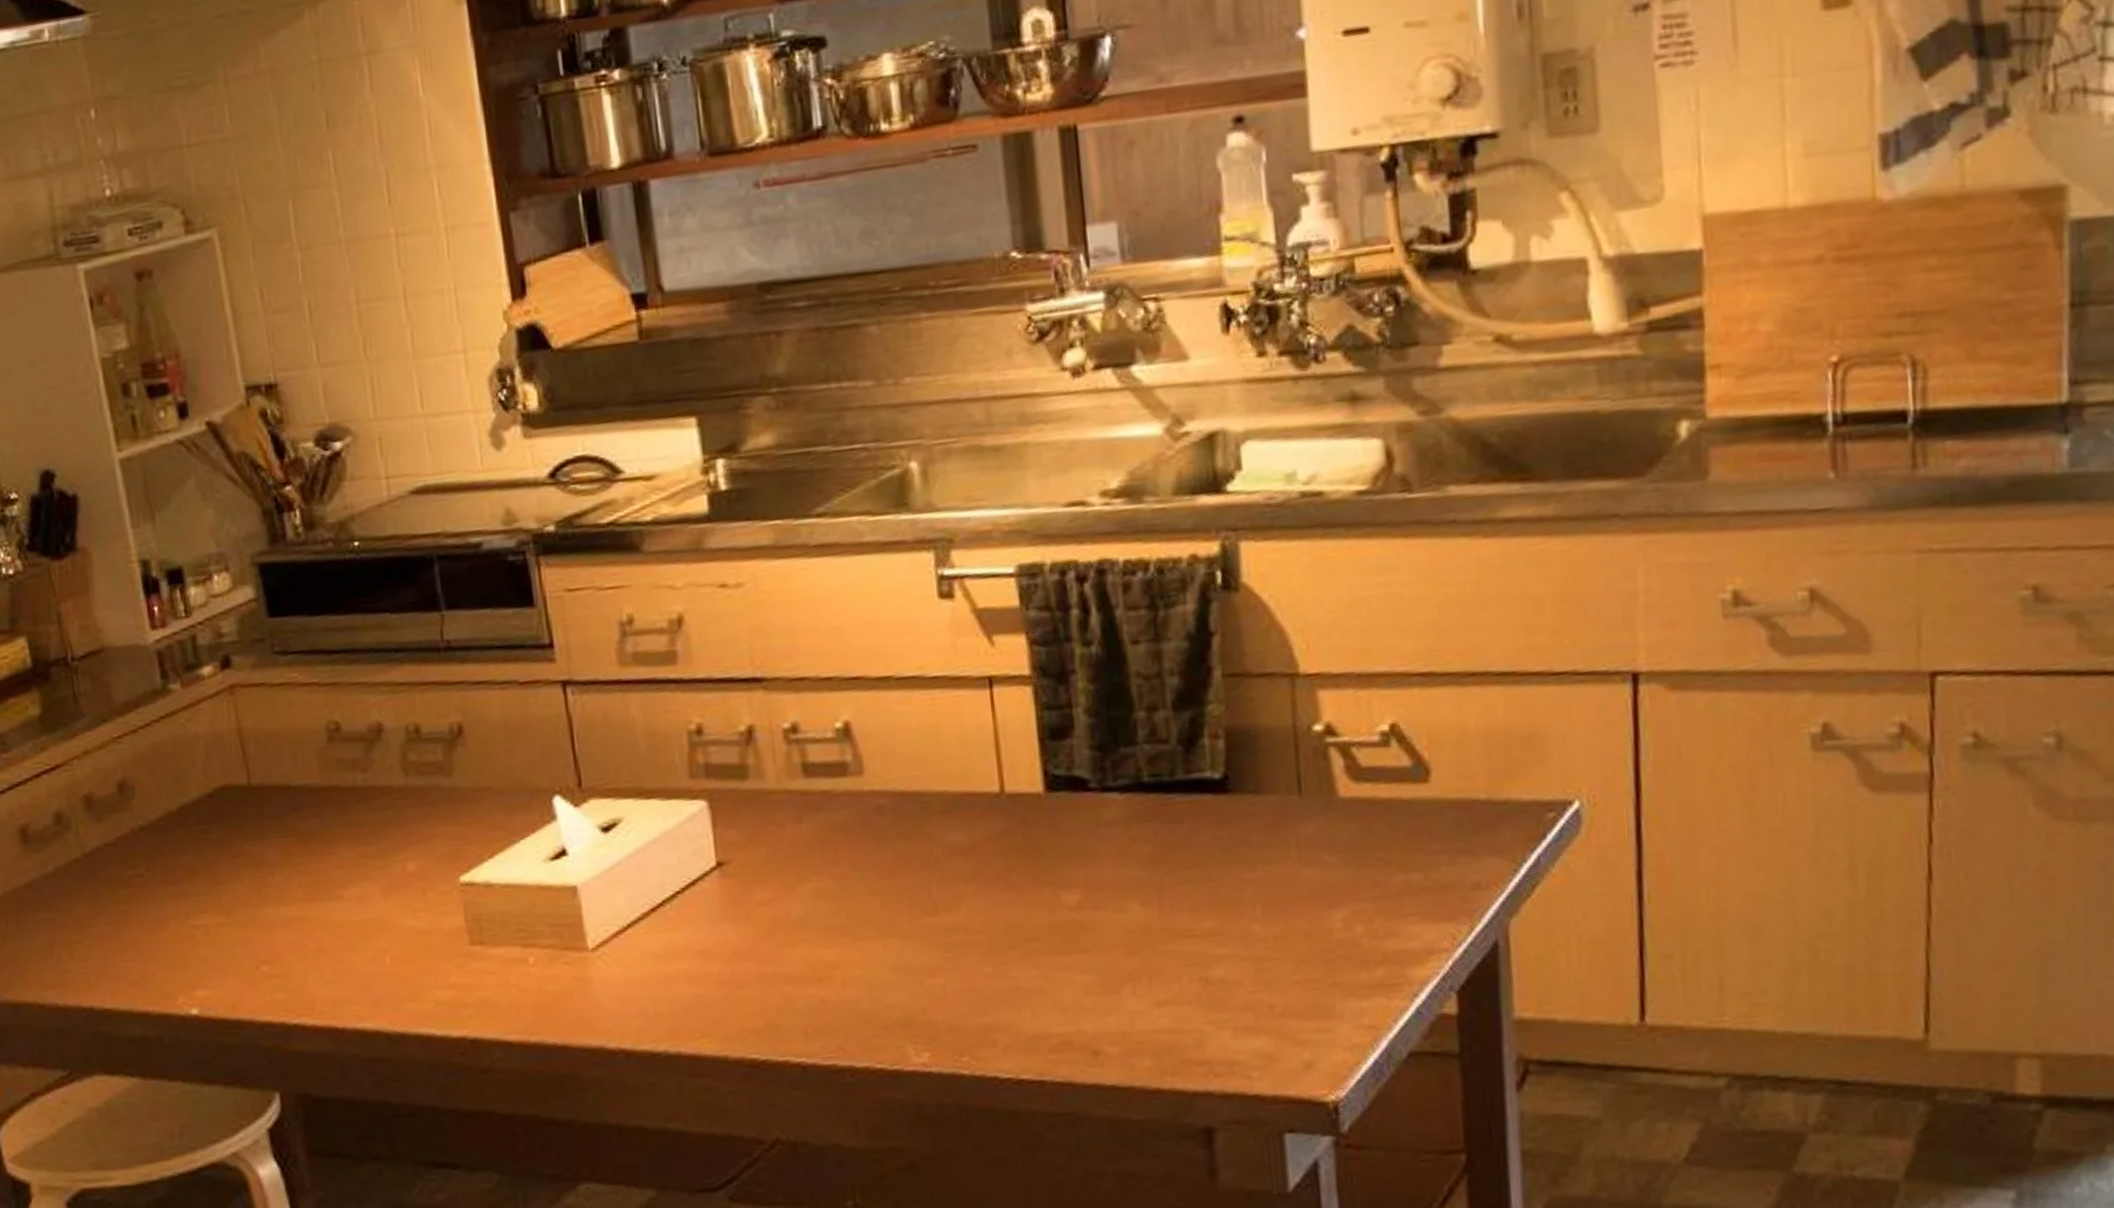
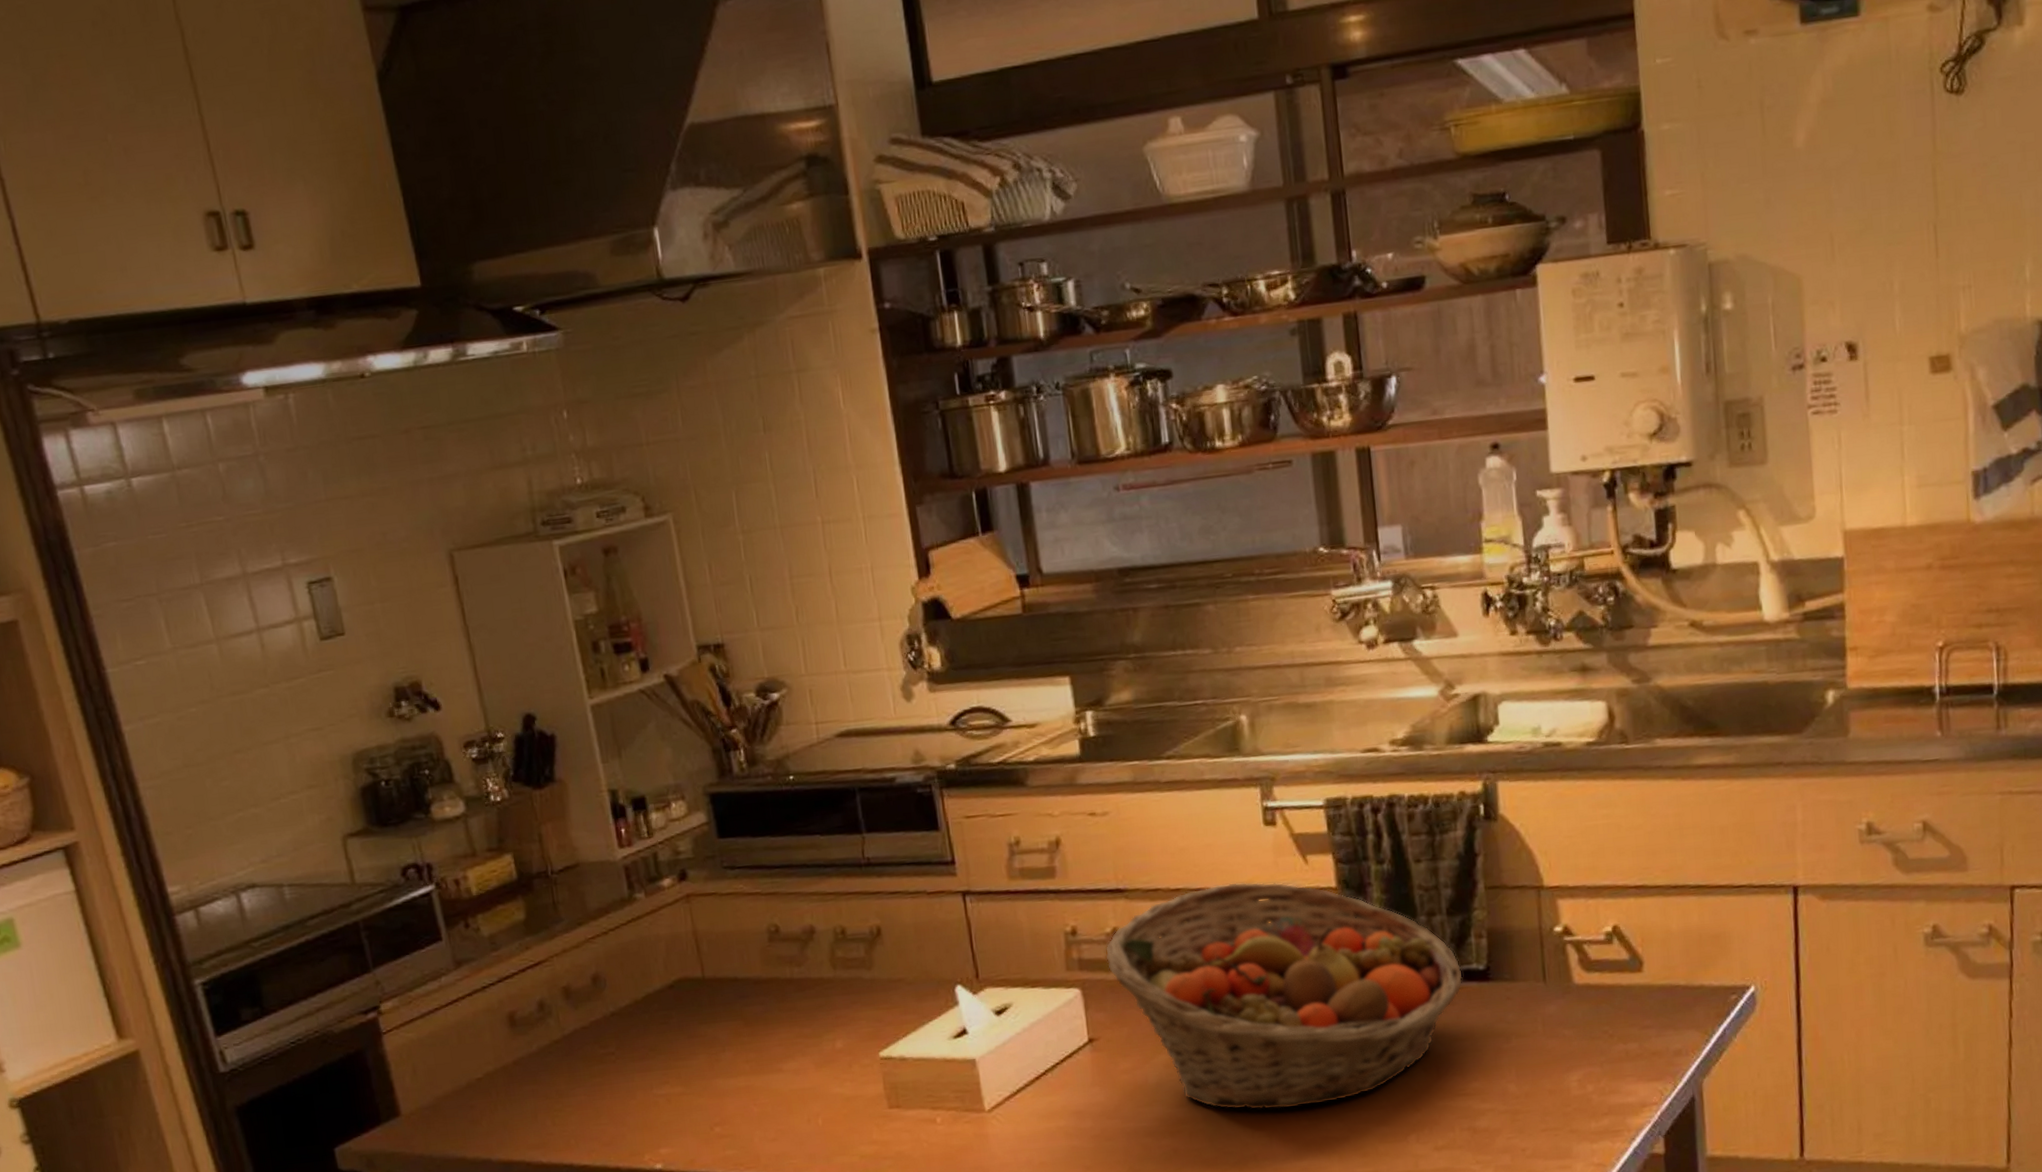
fruit basket: none [738,669,1194,953] -> present [1105,882,1463,1111]

